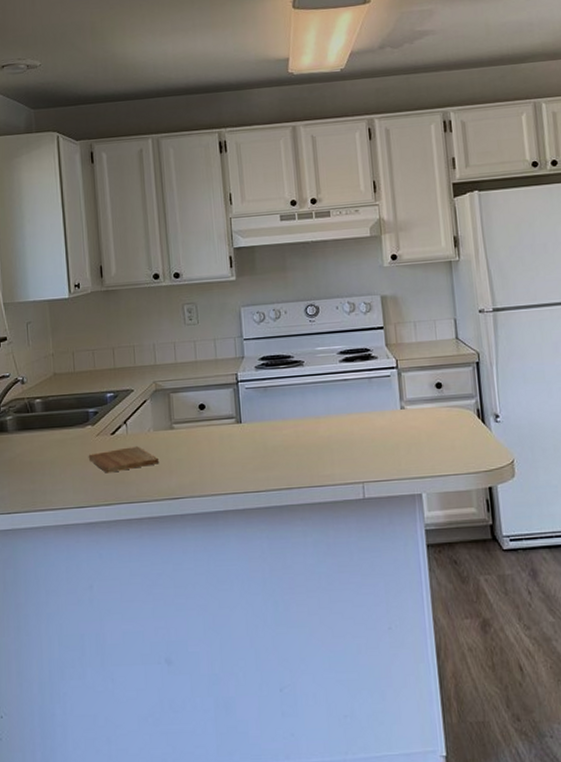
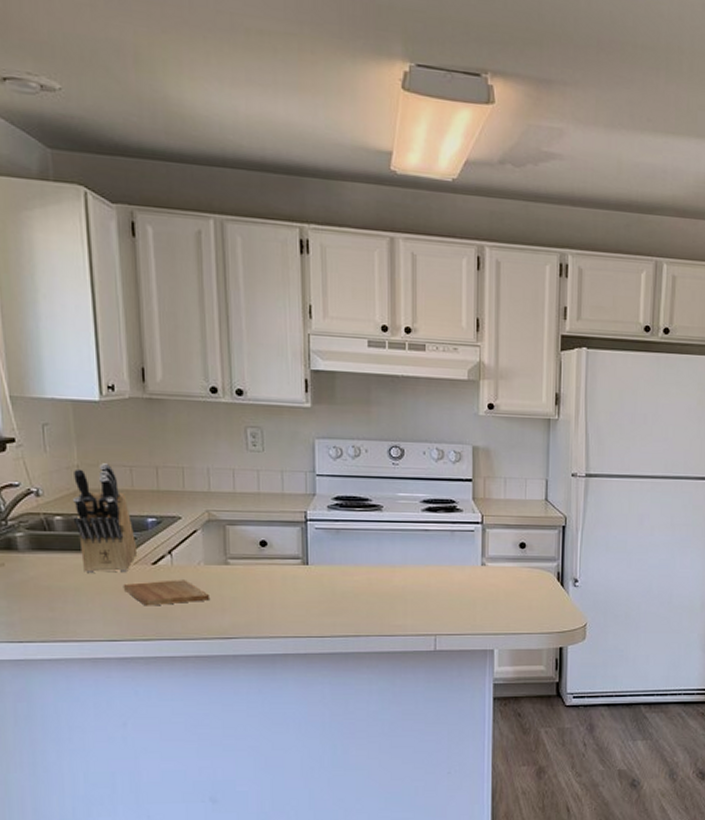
knife block: none [48,349,100,446] -> present [72,463,138,572]

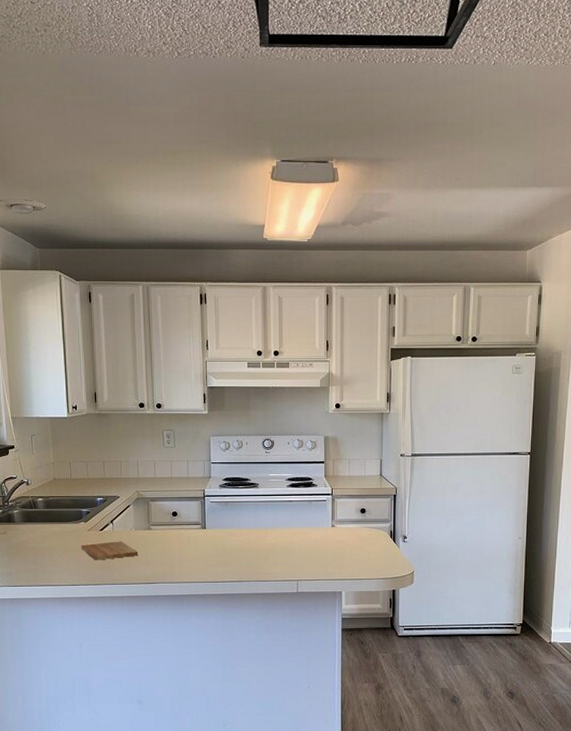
knife block: present [72,463,138,572] -> none [49,460,91,537]

